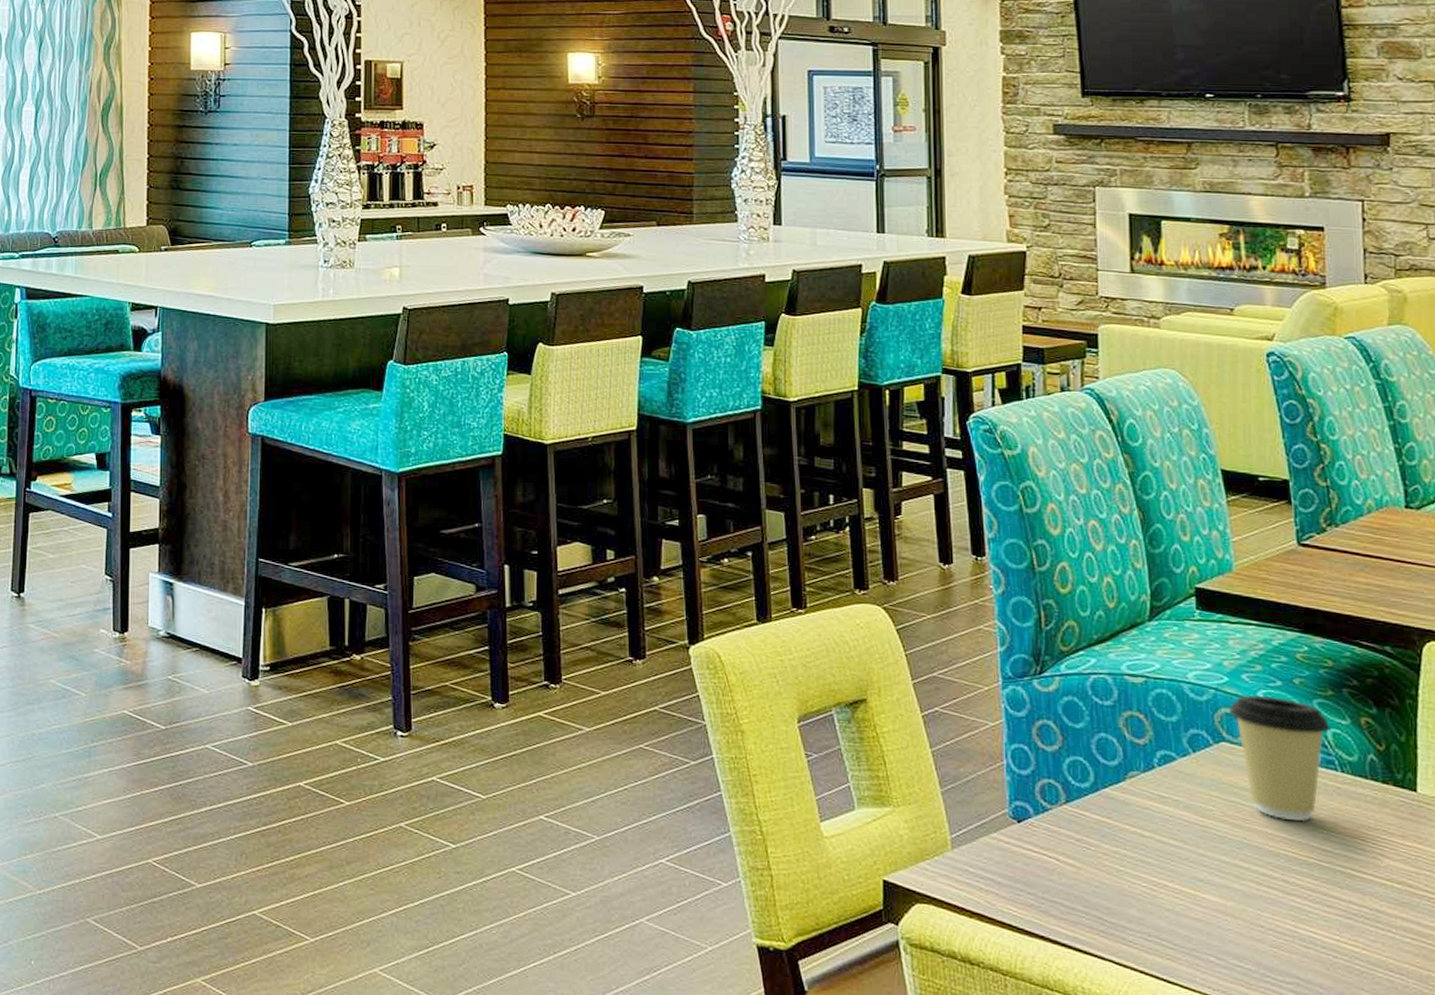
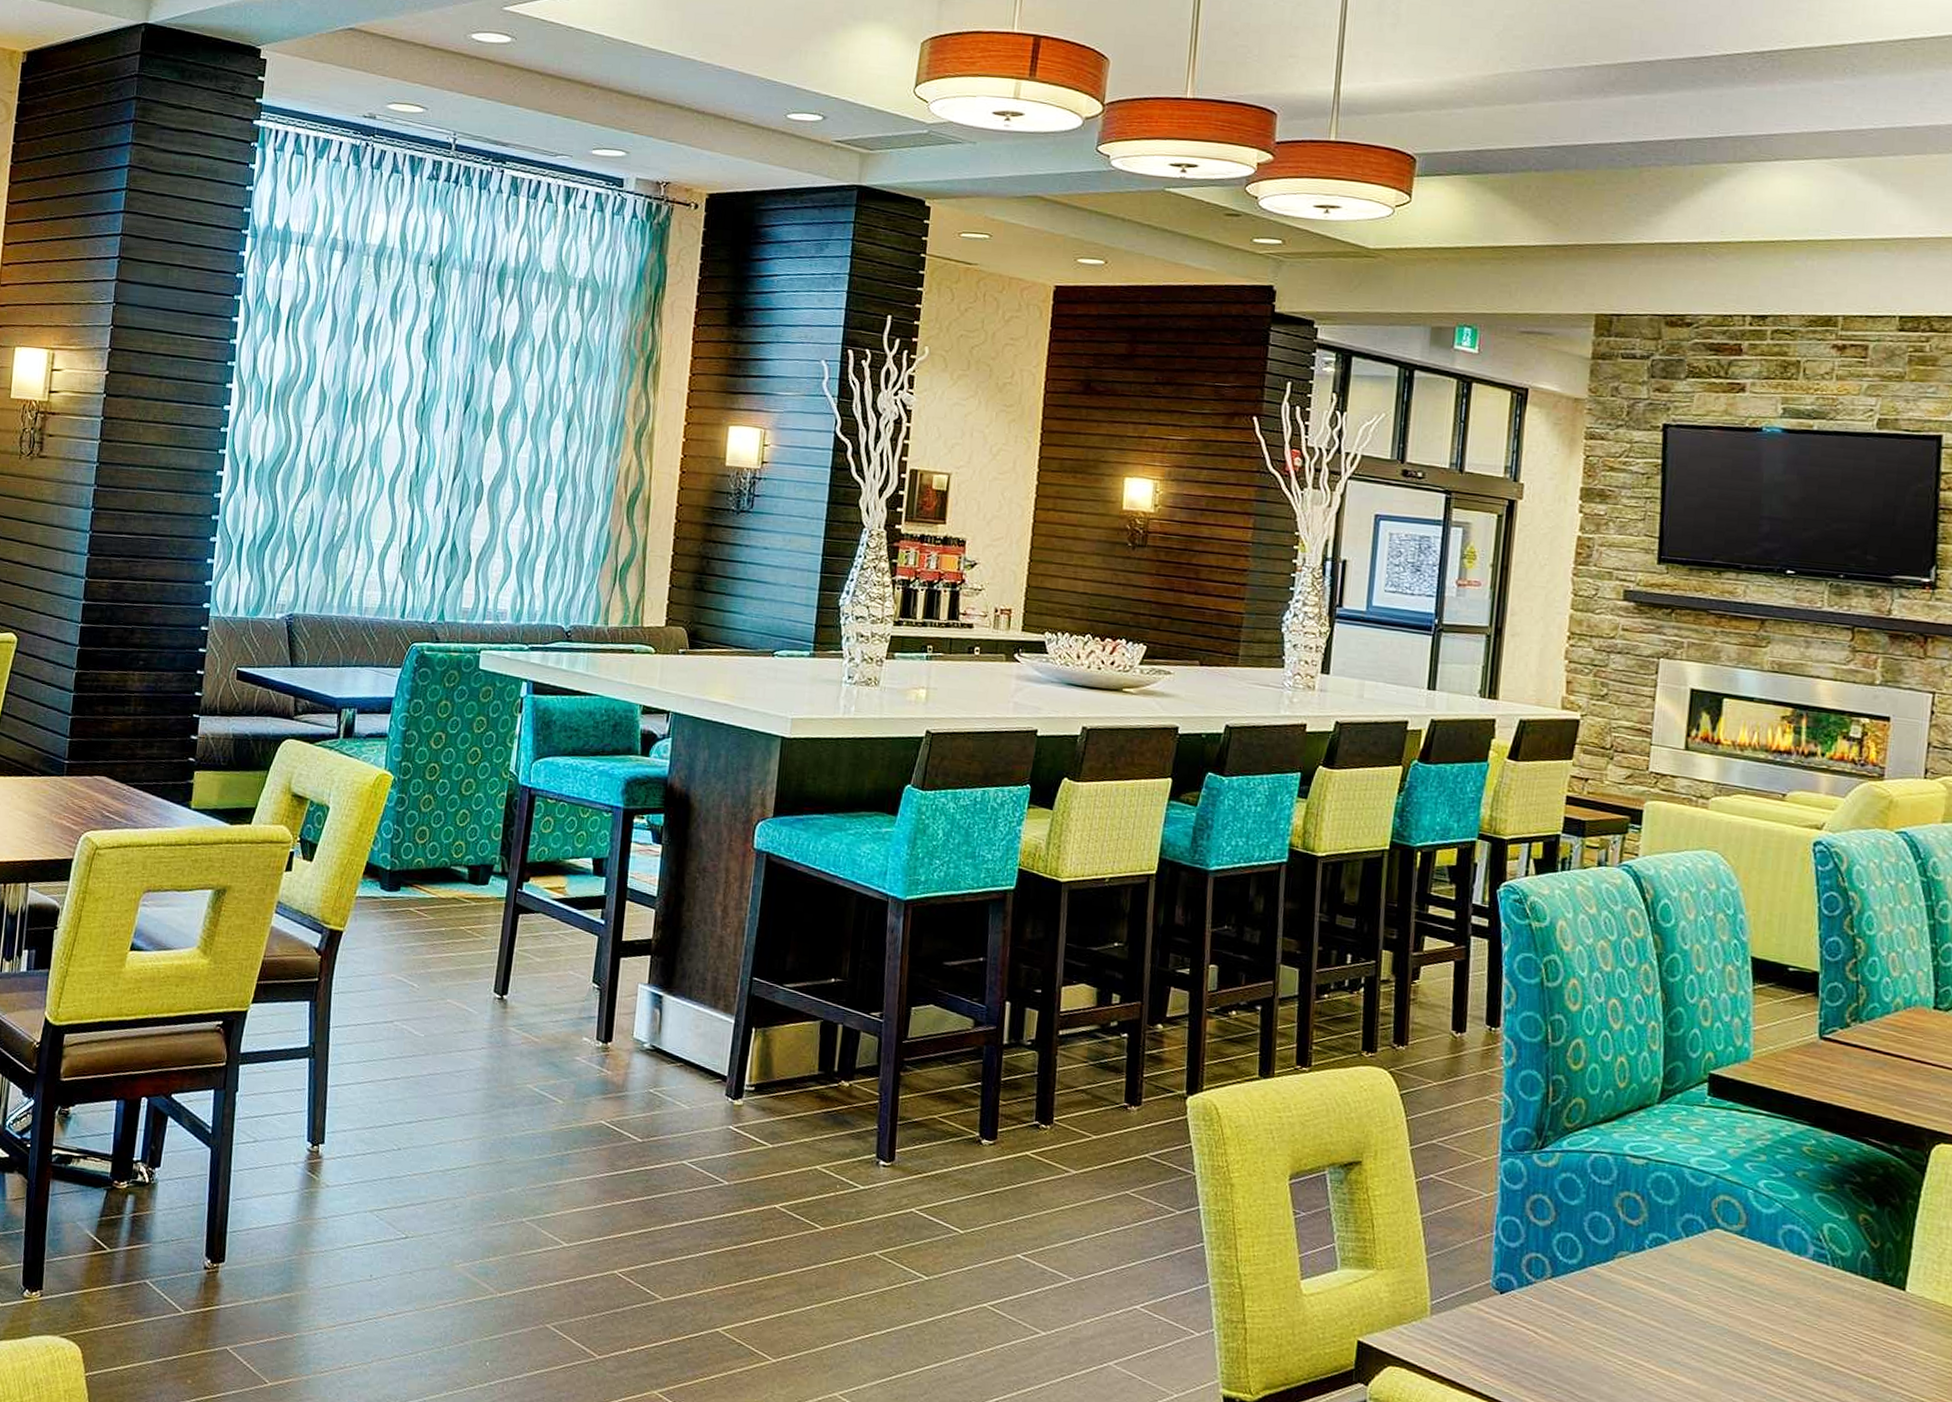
coffee cup: present [1228,694,1330,822] -> none [1726,1183,1828,1313]

